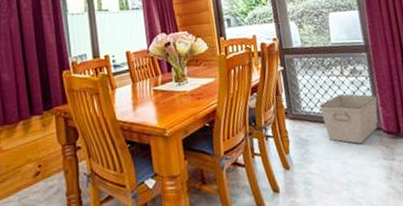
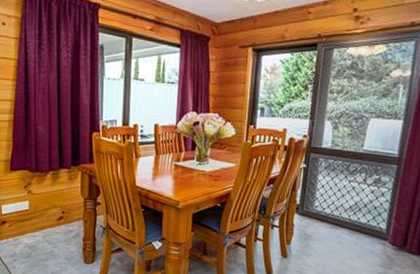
storage bin: present [319,94,378,144] -> none [332,201,394,249]

